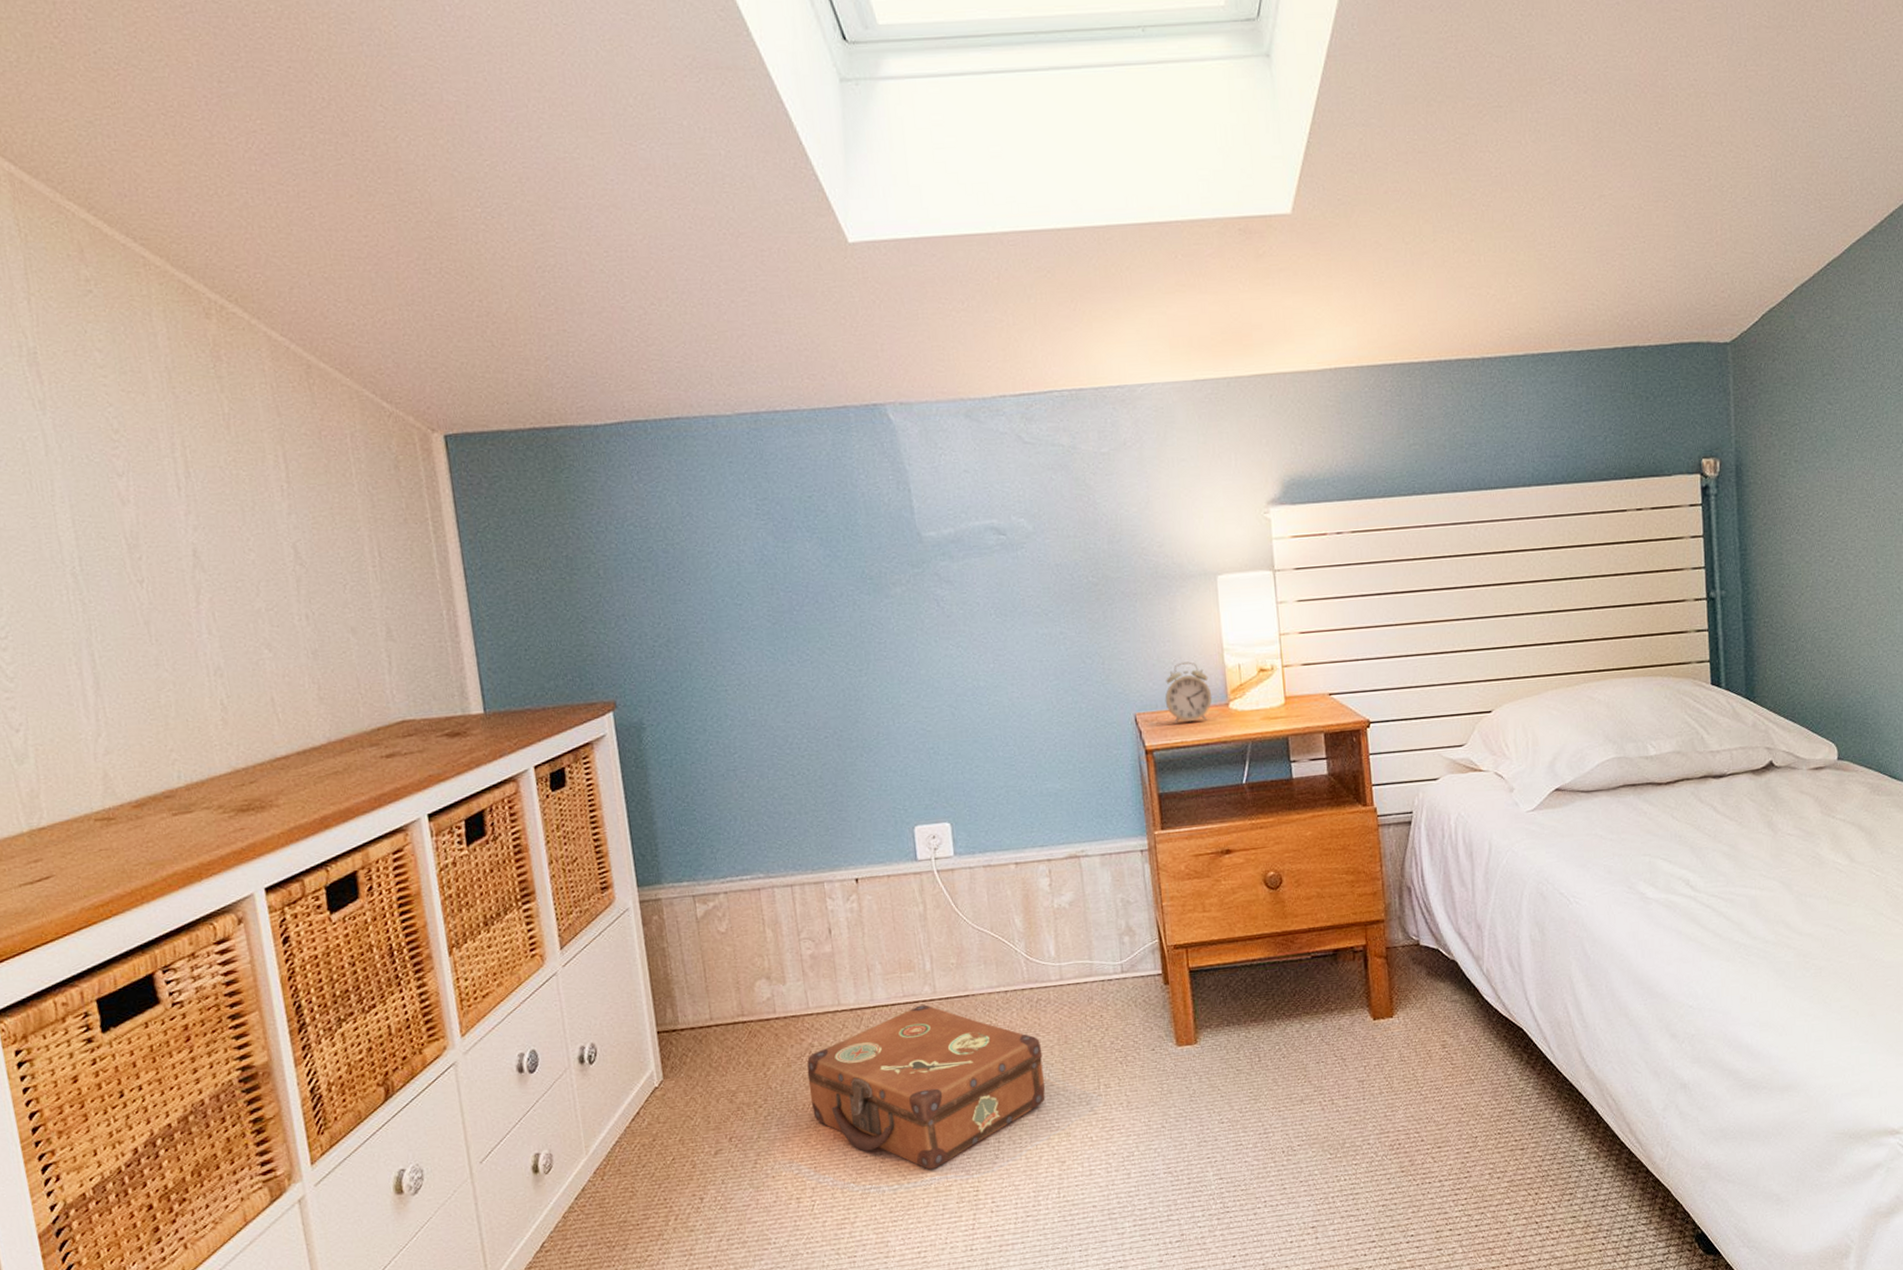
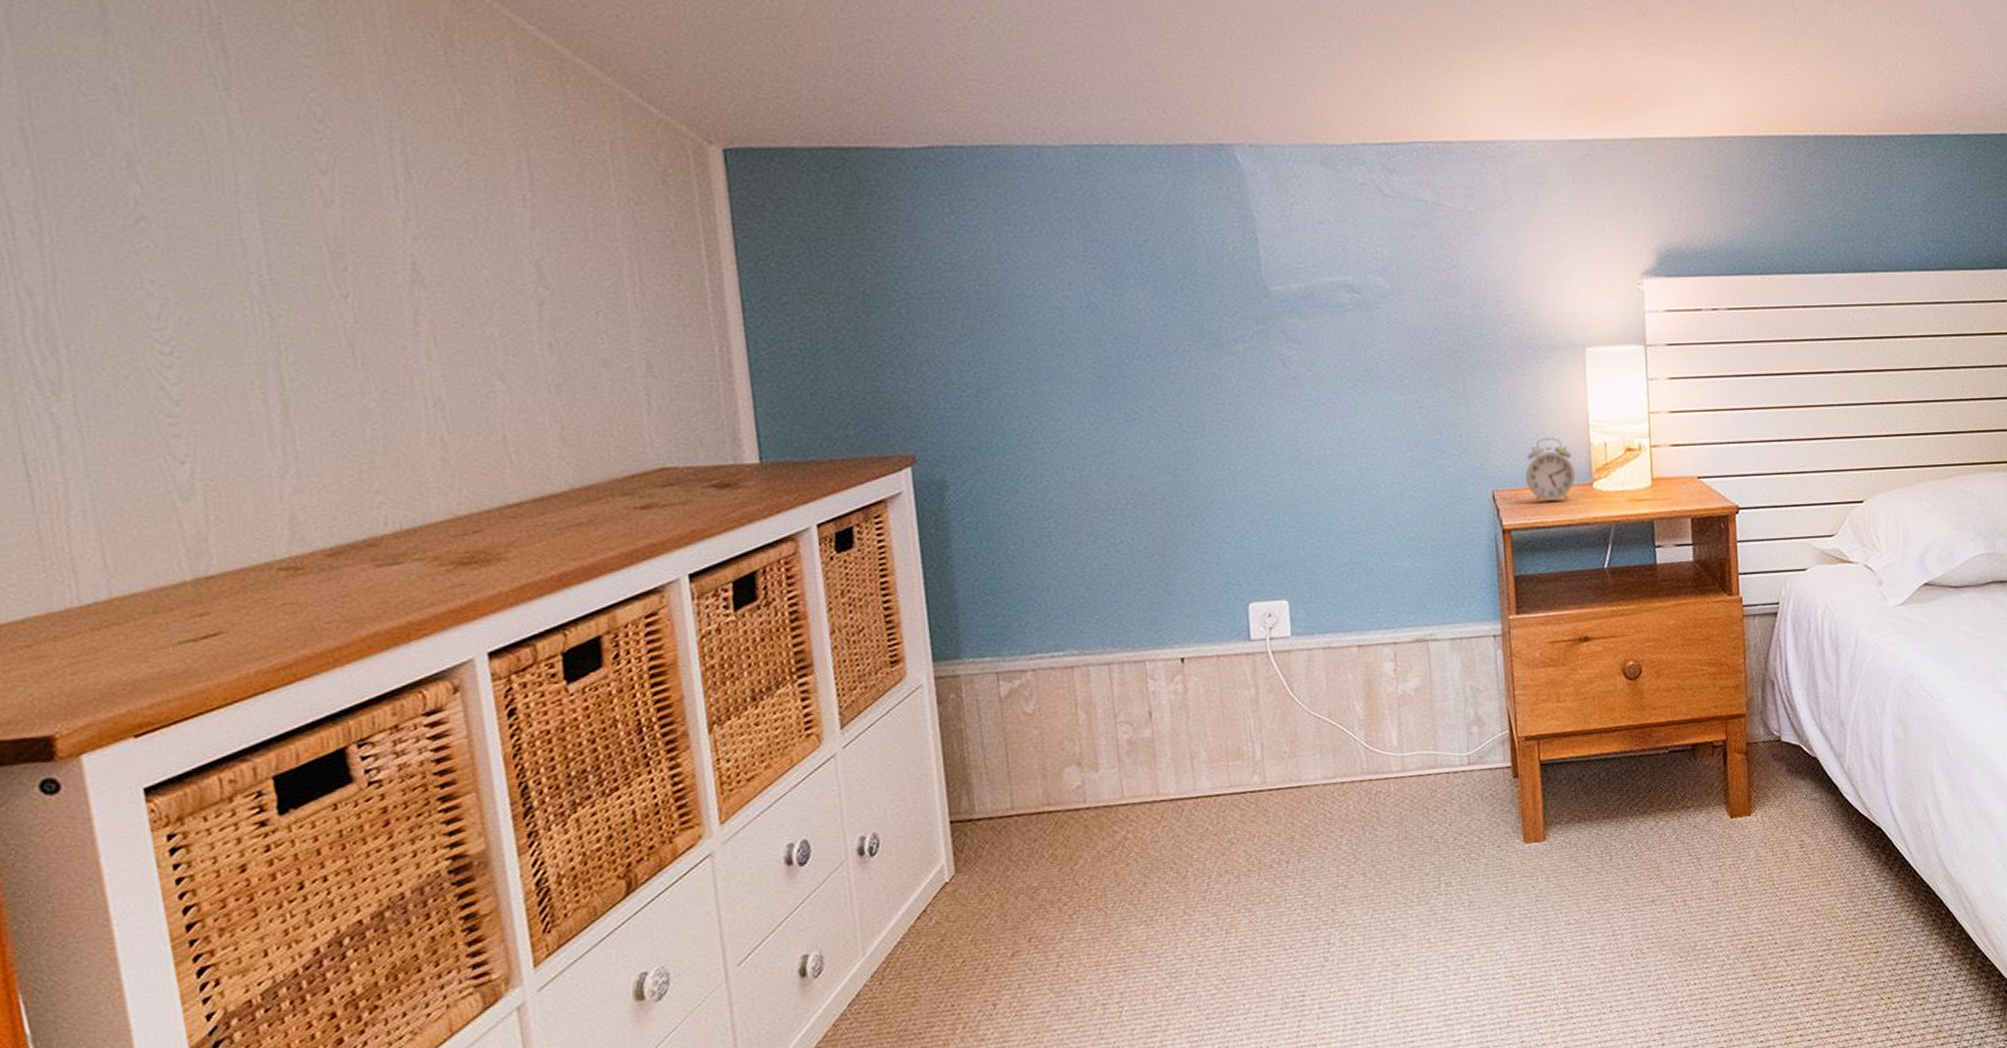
suitcase: present [807,1004,1046,1169] -> none [1119,795,1382,973]

